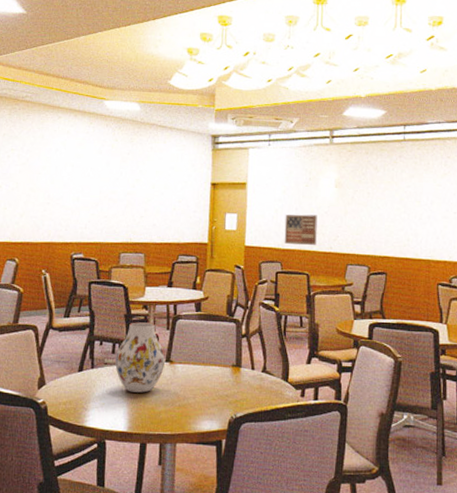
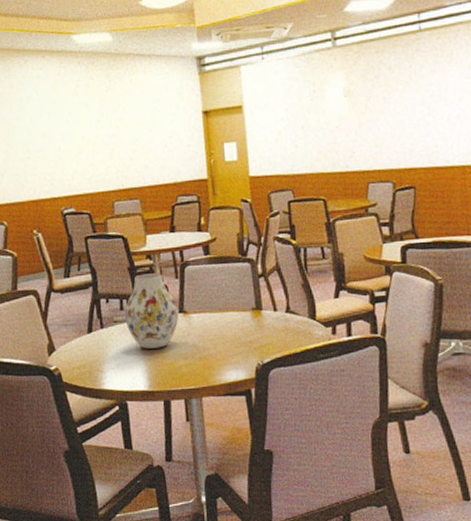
wall art: present [284,214,318,245] -> none [290,131,330,168]

